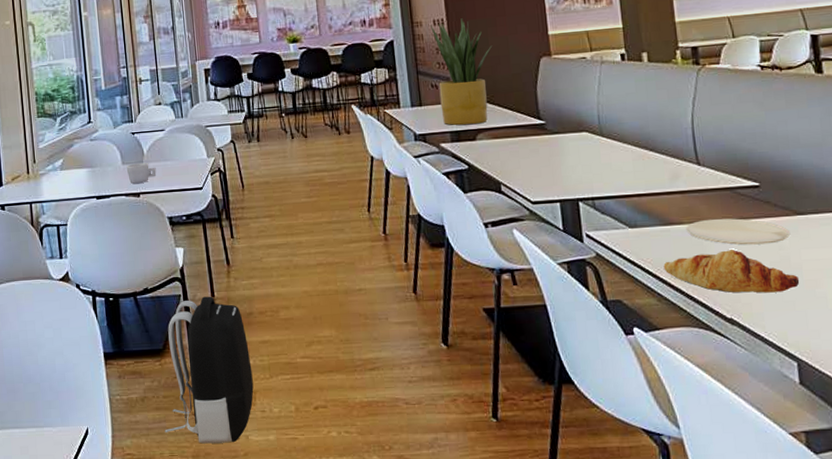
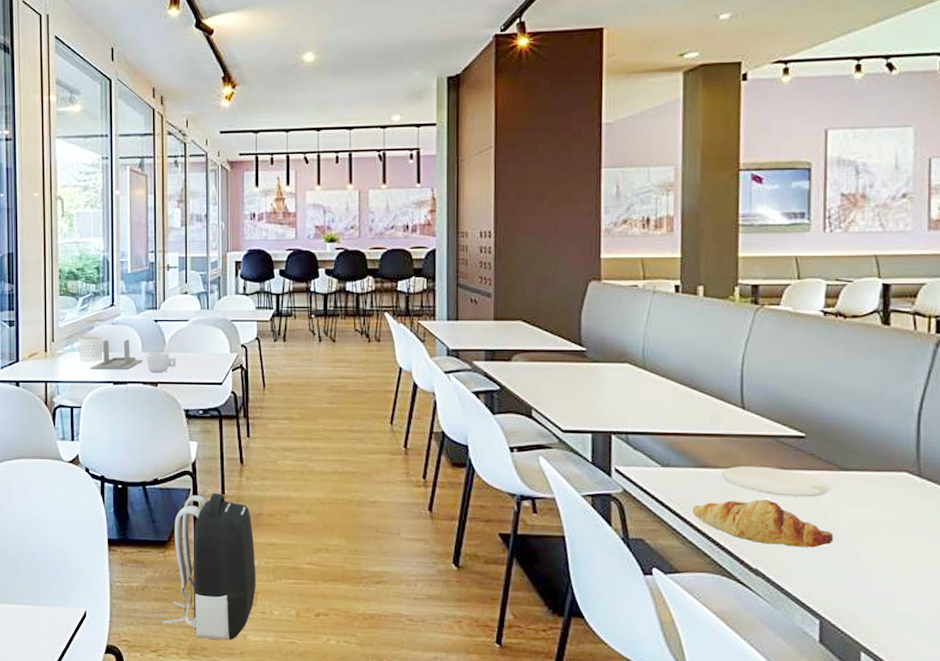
mug: none [59,153,85,181] -> present [78,336,103,363]
napkin holder: none [73,154,123,187] -> present [90,339,143,370]
planter: present [431,18,493,126] -> none [477,232,540,345]

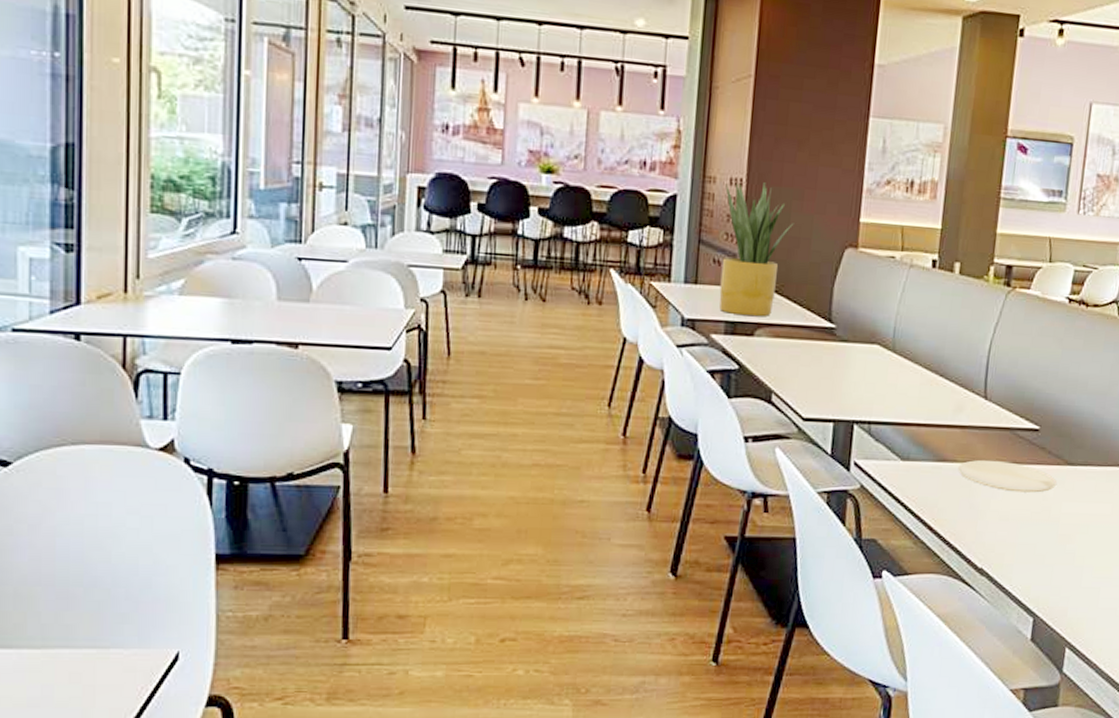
mug: present [78,336,103,363] -> none [178,274,218,312]
napkin holder: present [90,339,143,370] -> none [196,281,277,323]
cup: present [146,351,177,372] -> none [283,301,328,330]
backpack: present [162,493,256,640] -> none [292,491,426,678]
planter: none [477,232,540,345] -> present [719,182,795,317]
croissant: present [692,498,834,548] -> none [927,494,1055,545]

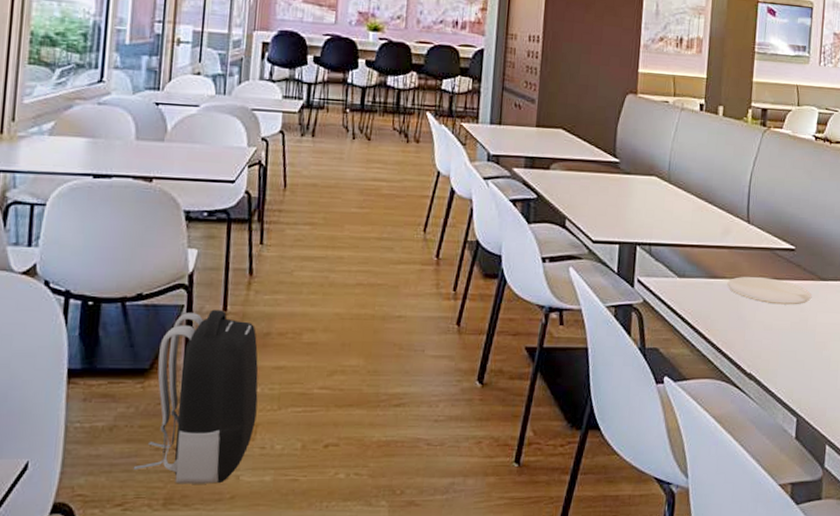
backpack: none [292,491,426,678] -> present [133,309,259,484]
planter: present [719,182,795,317] -> none [520,39,583,153]

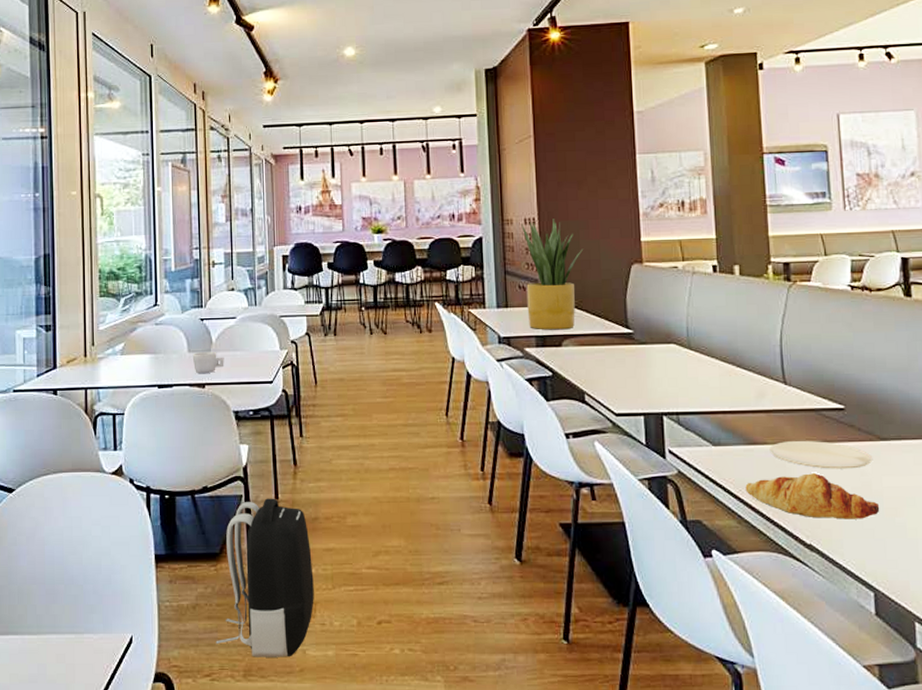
cup: none [140,140,180,166] -> present [192,351,224,373]
planter: none [520,39,583,153] -> present [521,219,584,330]
croissant: none [701,306,812,352] -> present [745,472,880,519]

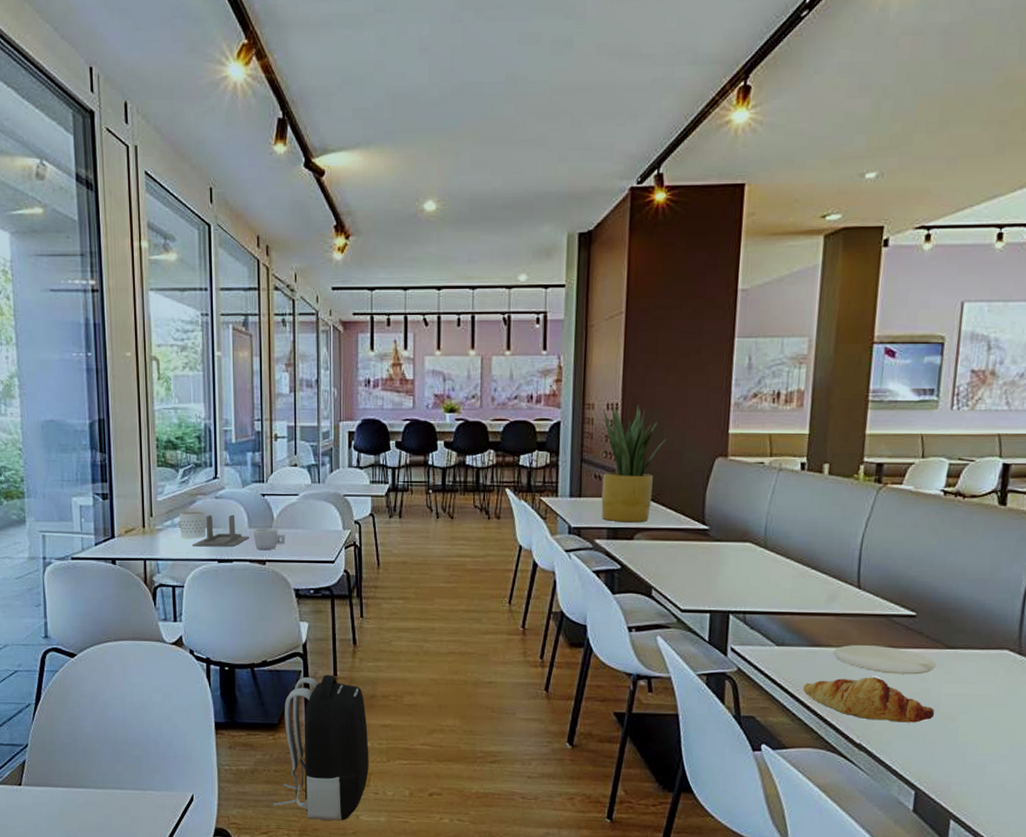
mug: none [120,338,147,366] -> present [179,511,207,539]
napkin holder: none [133,340,189,373] -> present [193,514,249,547]

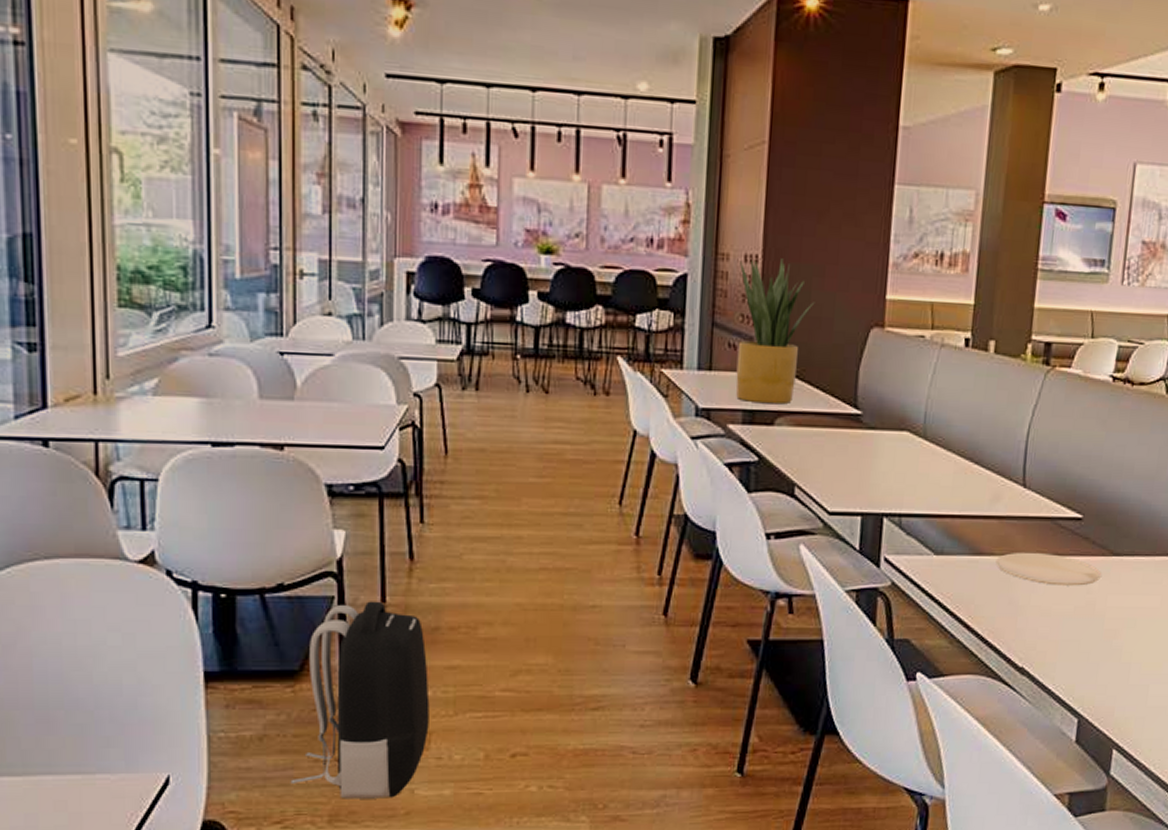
mug: present [179,511,207,539] -> none [151,372,195,413]
napkin holder: present [193,514,249,547] -> none [173,379,260,424]
cup: present [253,527,286,550] -> none [265,399,314,430]
croissant: present [803,676,935,723] -> none [963,588,1100,641]

